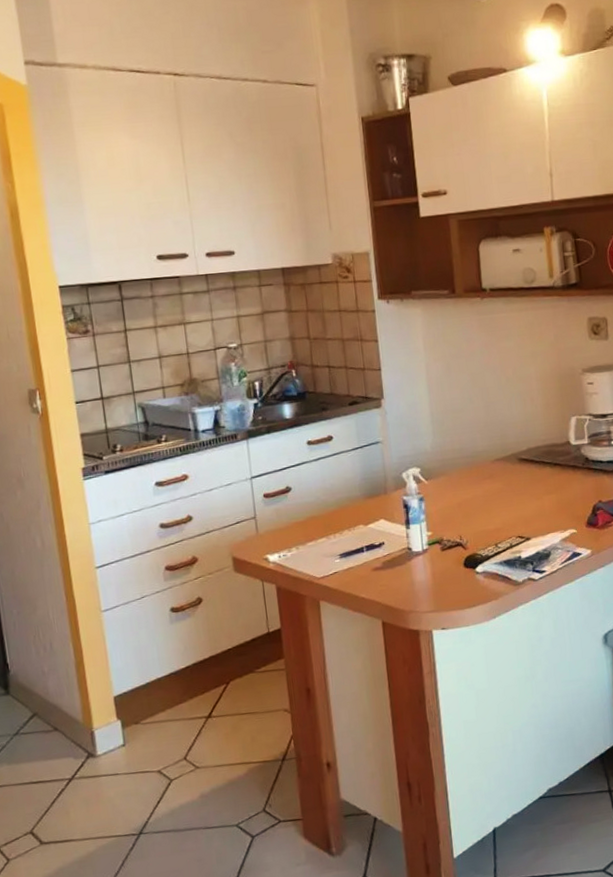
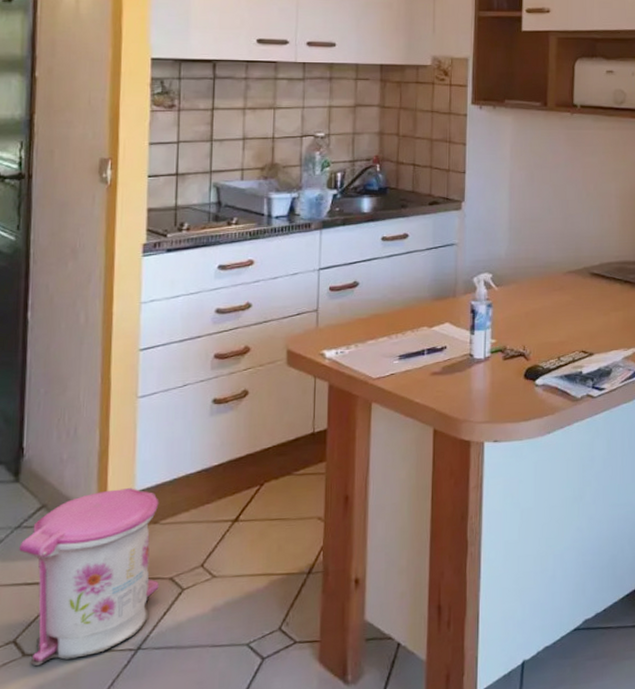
trash can: none [20,693,150,852] -> present [19,488,159,666]

